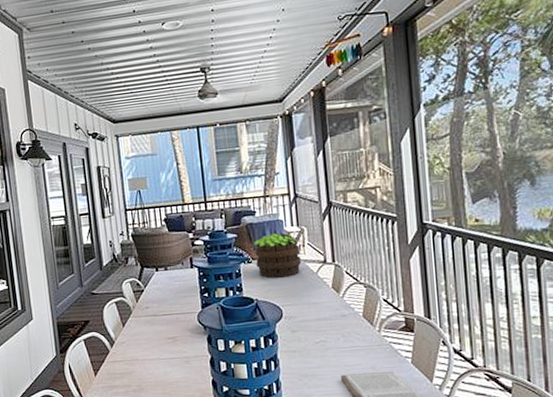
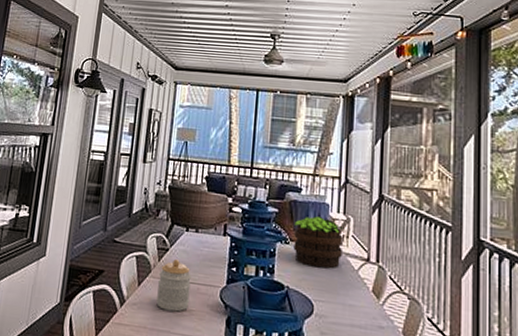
jar: none [138,297,172,342] -> present [156,259,191,312]

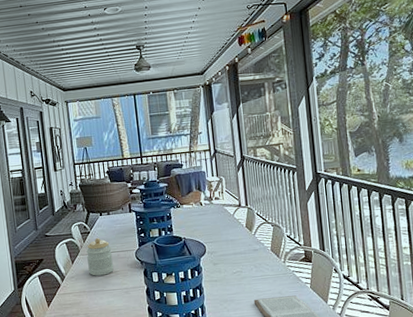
potted plant: present [293,216,345,269] -> none [182,182,220,220]

